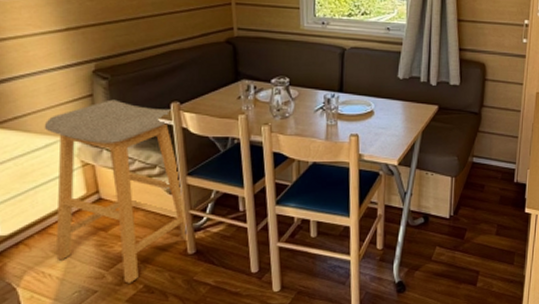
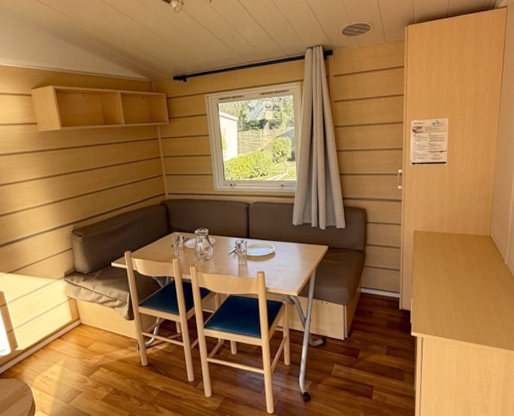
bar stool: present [44,99,189,284] -> none [43,251,143,387]

